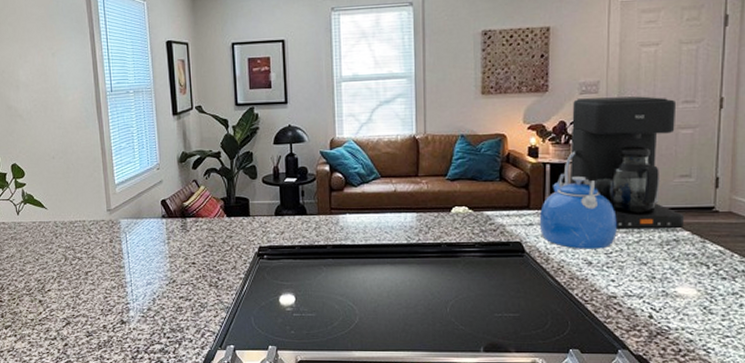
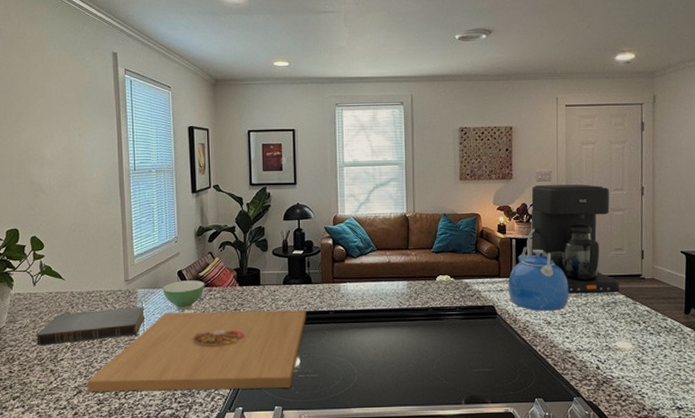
book: none [23,238,130,276] -> present [37,307,145,346]
platter: none [75,243,301,326] -> present [87,310,306,392]
bowl: none [145,210,191,241] -> present [161,280,205,310]

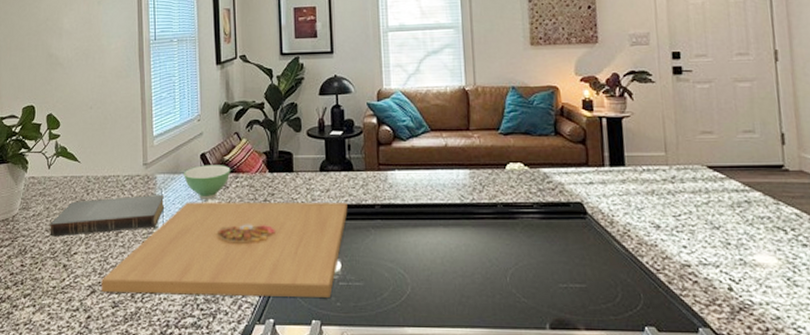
kettle: present [508,228,570,311] -> none [599,104,685,211]
coffee maker: present [531,184,619,294] -> none [624,48,754,190]

